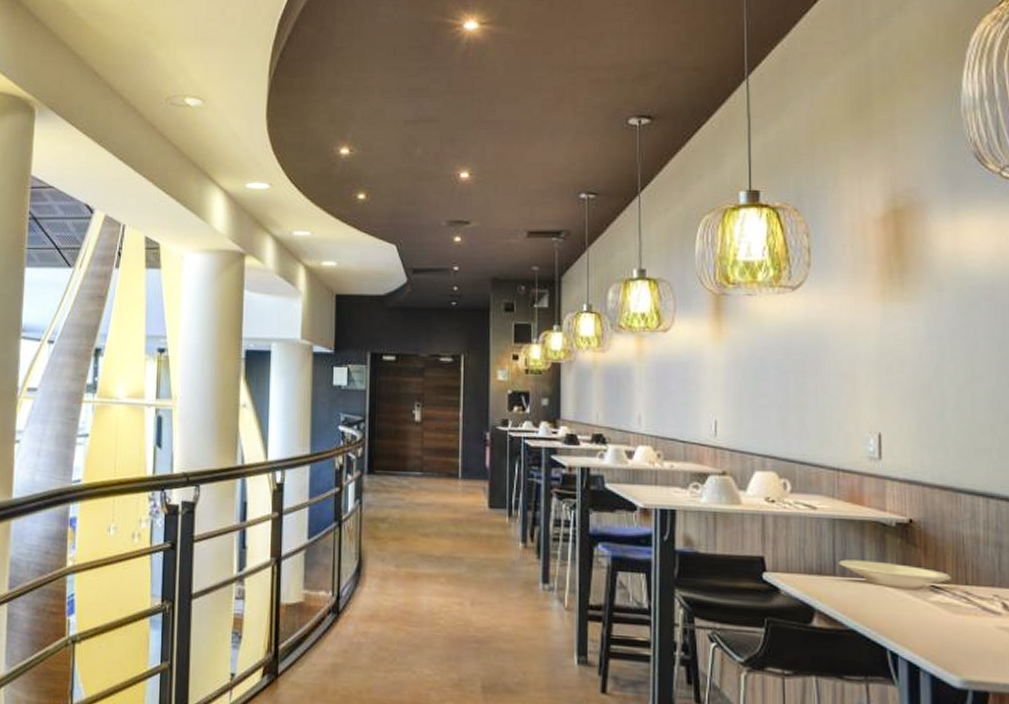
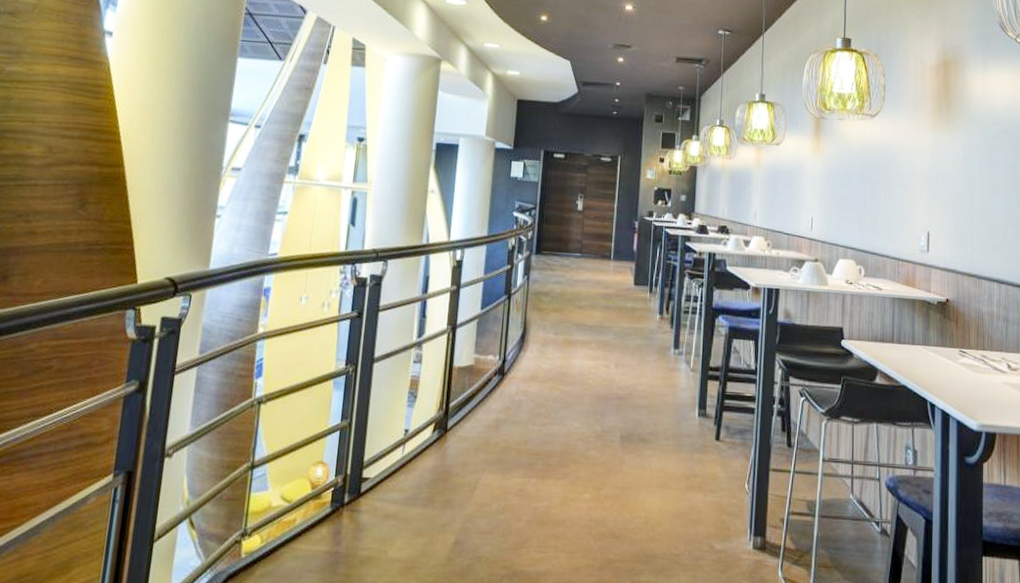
saucer: present [838,559,952,591] -> none [896,330,974,355]

